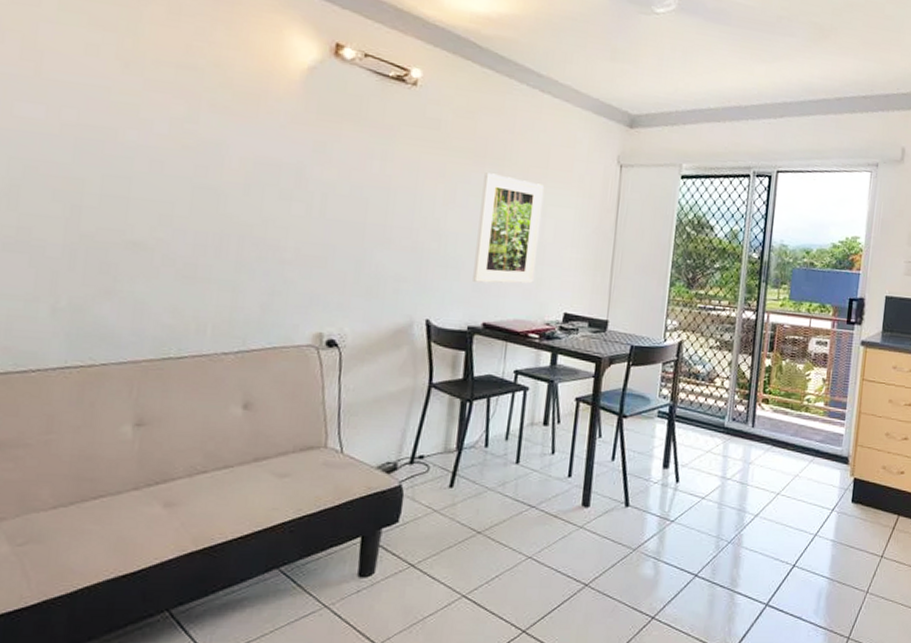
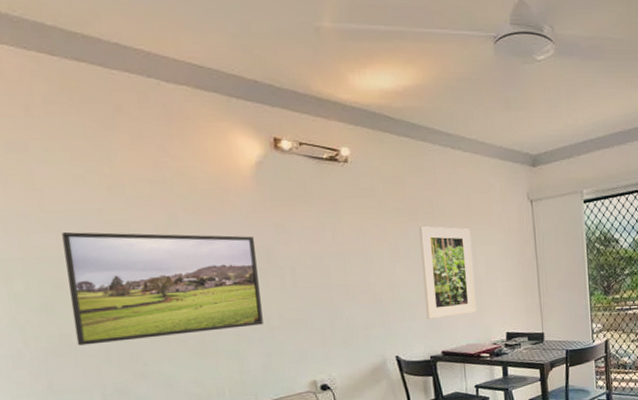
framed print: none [37,106,287,256] -> present [62,232,264,346]

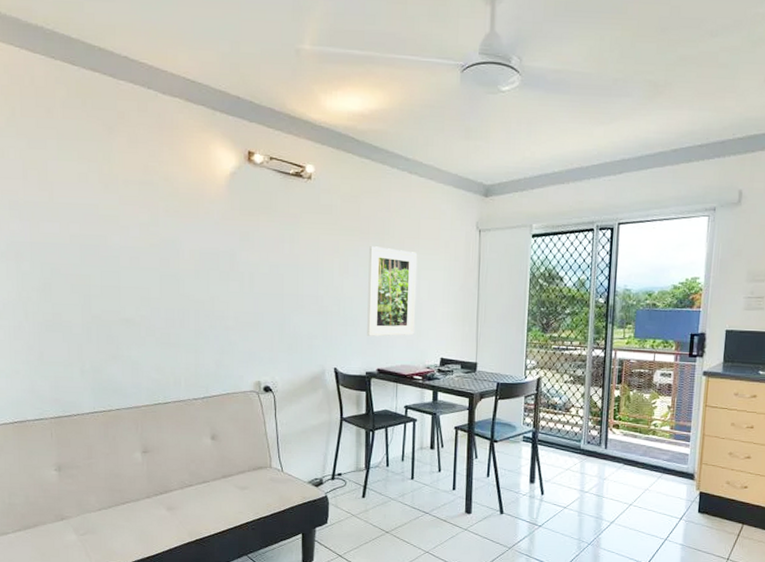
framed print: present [62,232,264,346] -> none [64,223,222,325]

